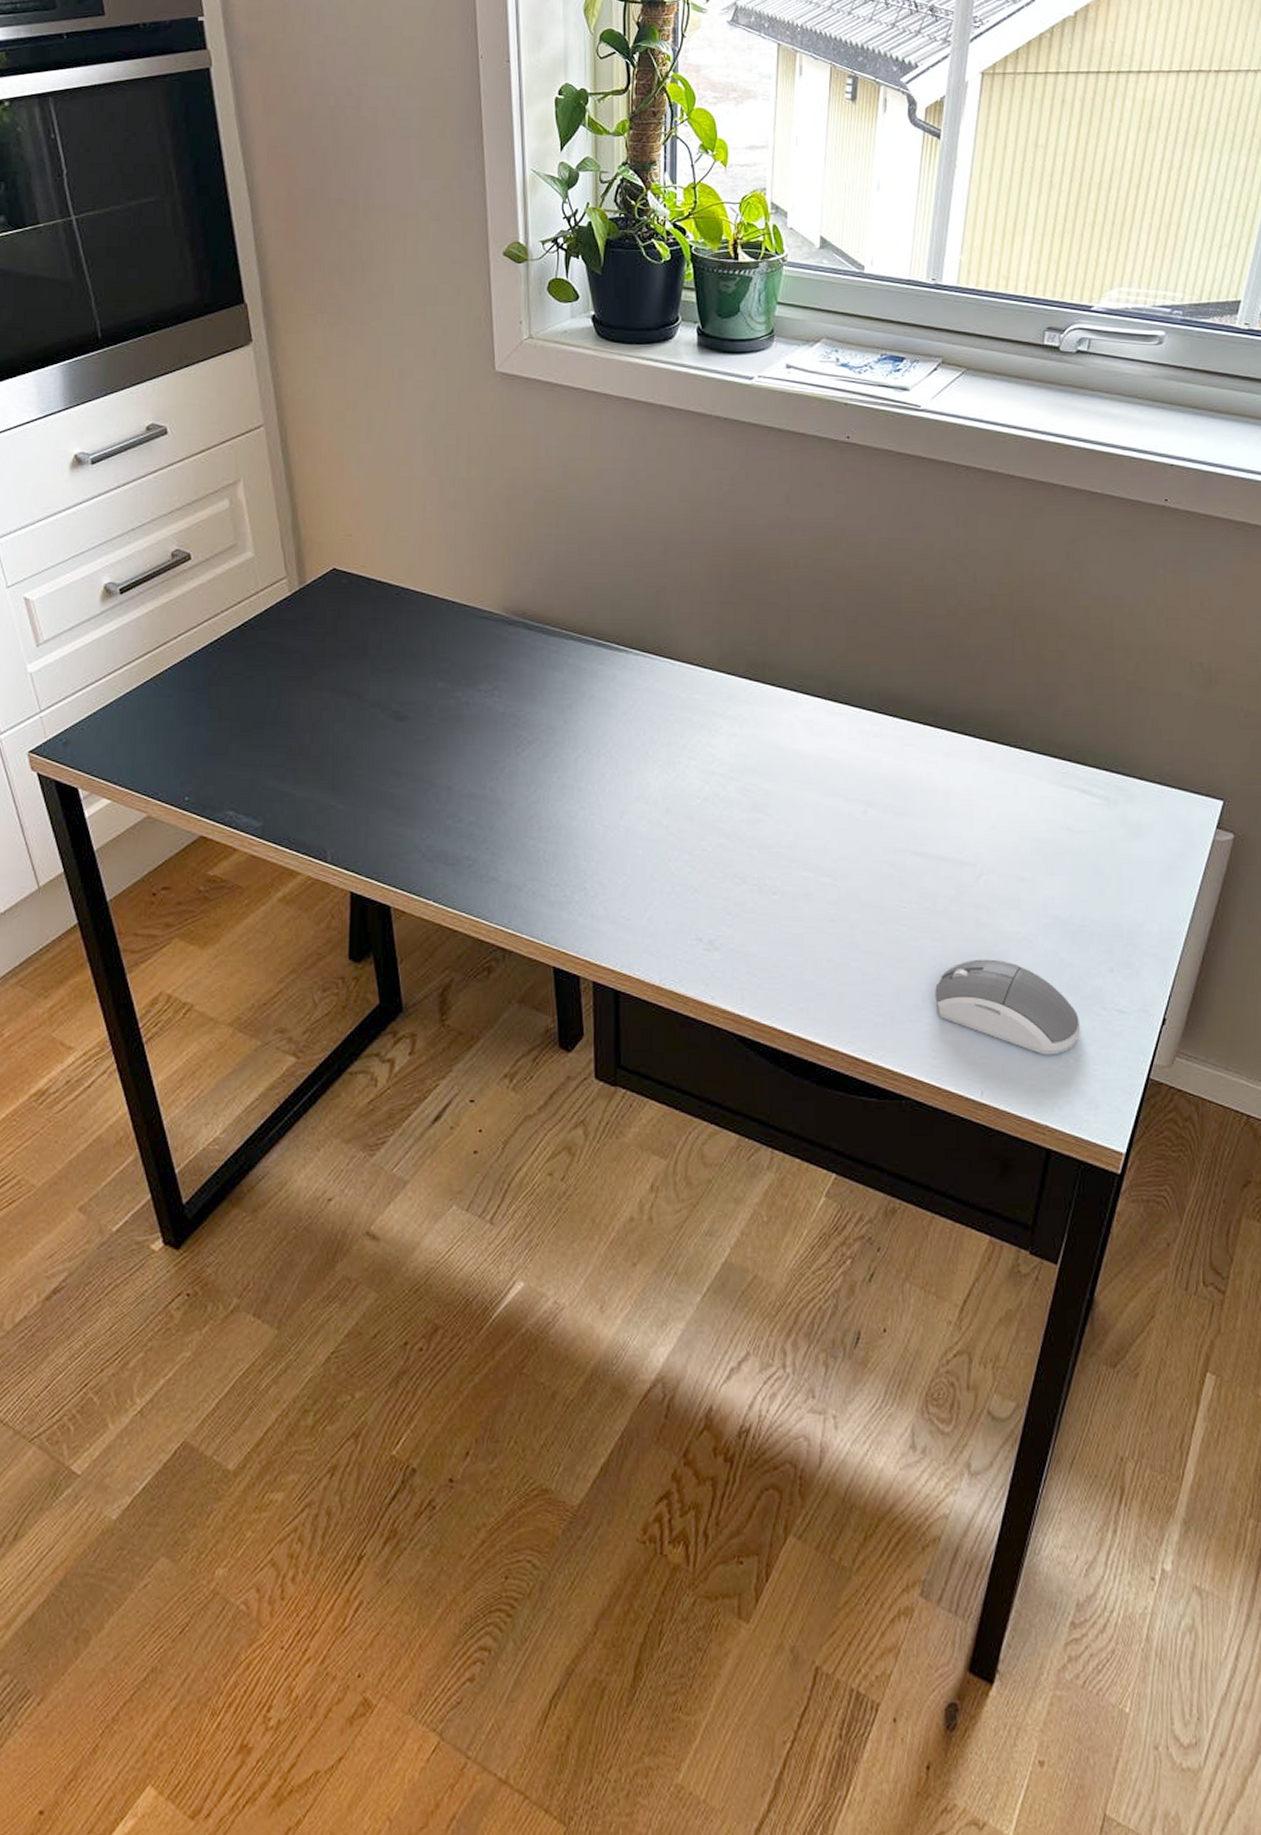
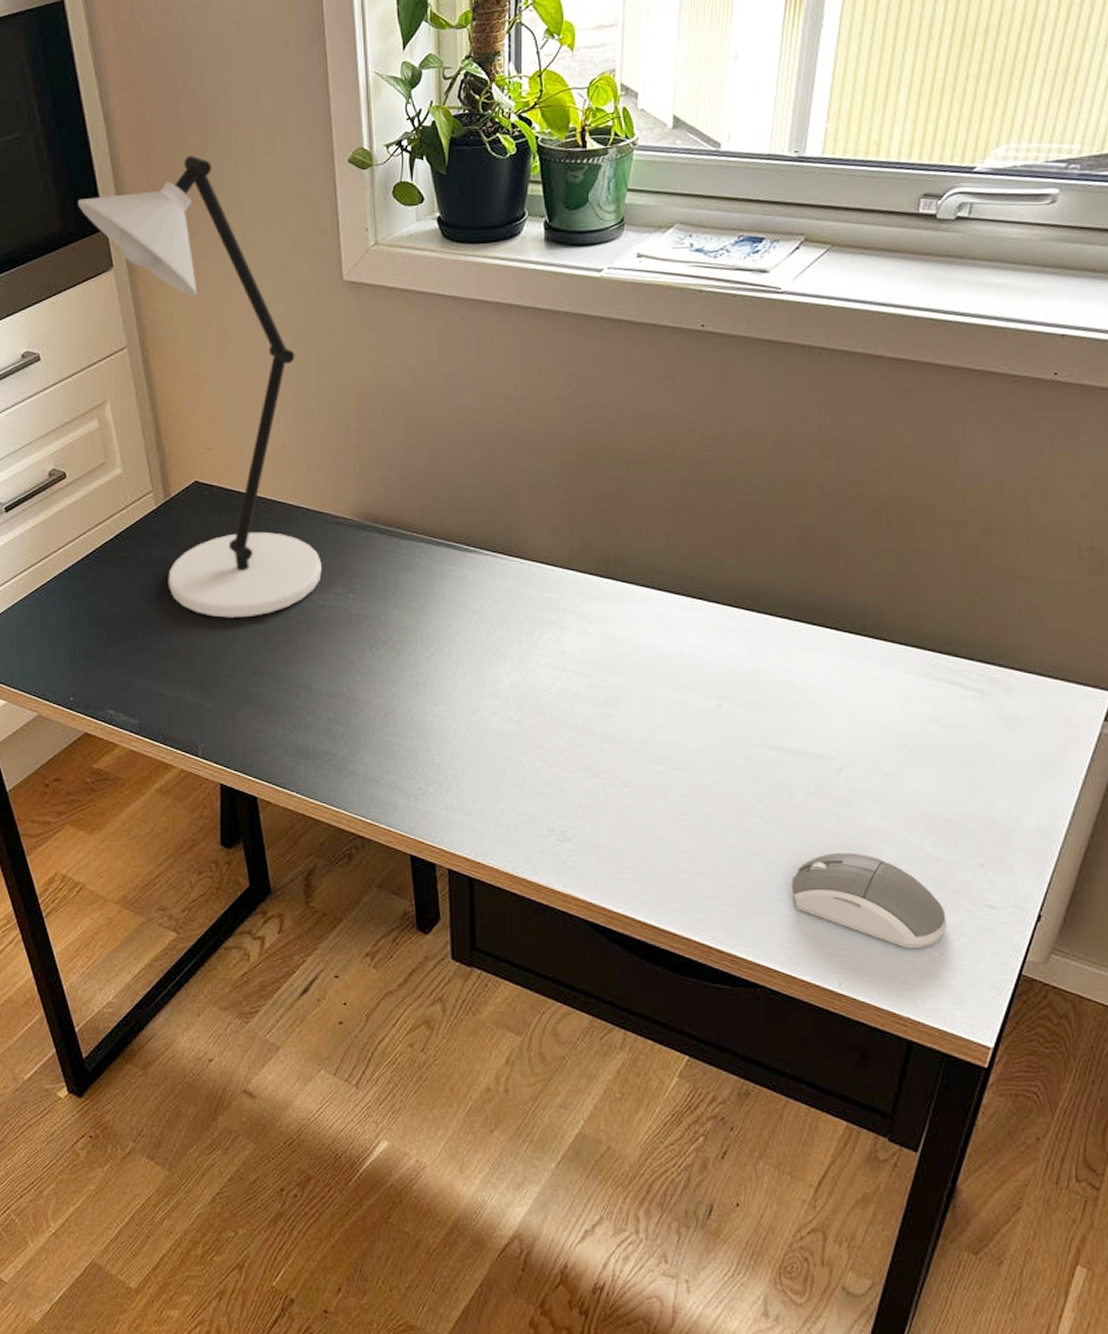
desk lamp: none [215,235,466,714] -> present [77,155,322,618]

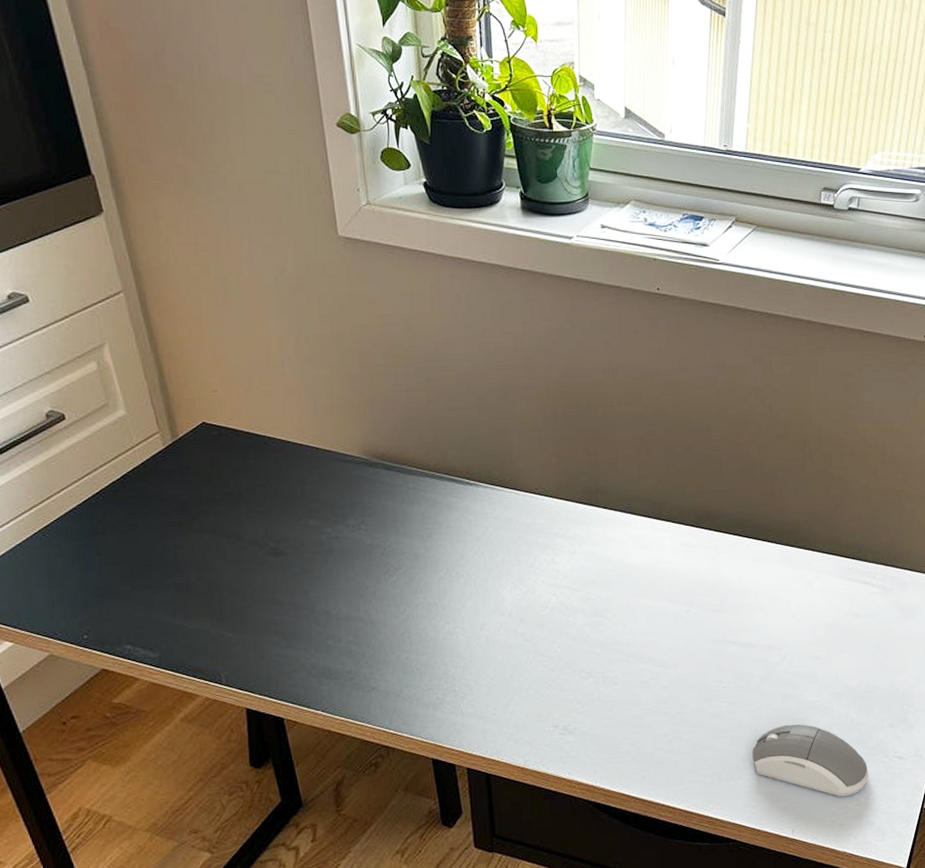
desk lamp: present [77,155,322,618] -> none [60,108,334,552]

